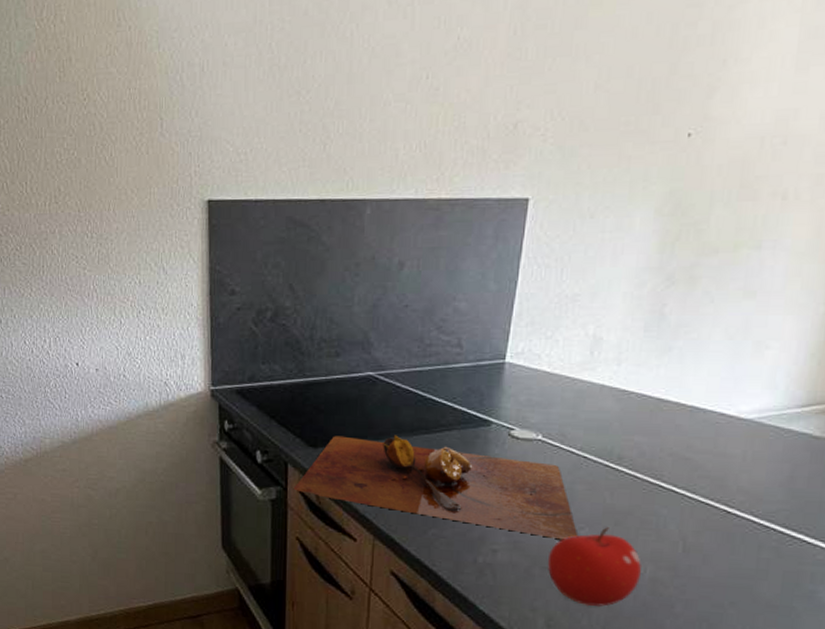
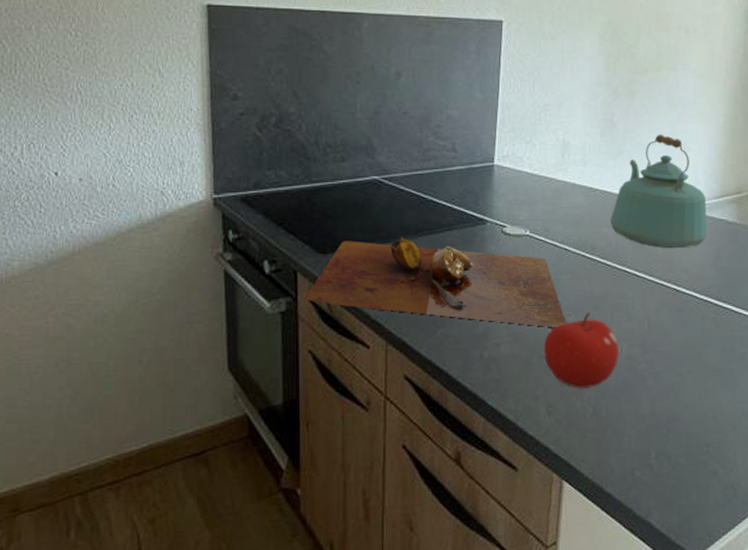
kettle: none [645,328,784,465] -> present [609,134,708,249]

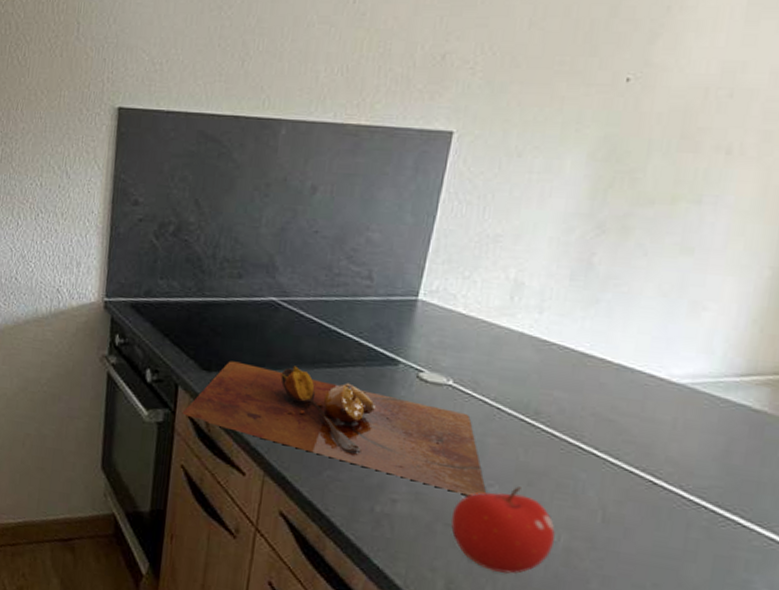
kettle: present [609,134,708,249] -> none [566,284,721,434]

